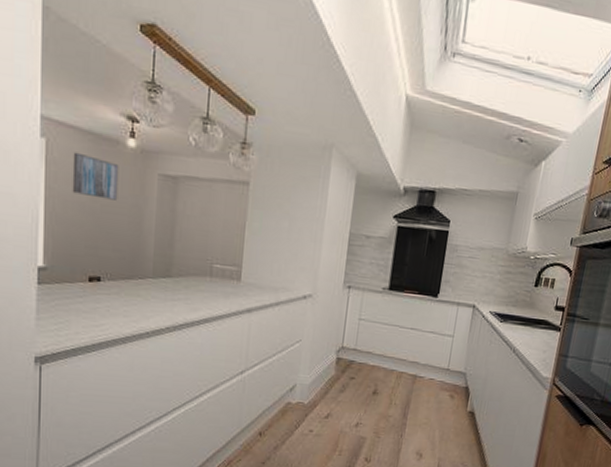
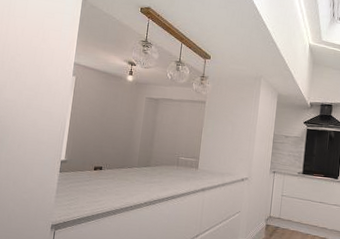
wall art: present [72,152,119,200] -> none [89,85,121,115]

